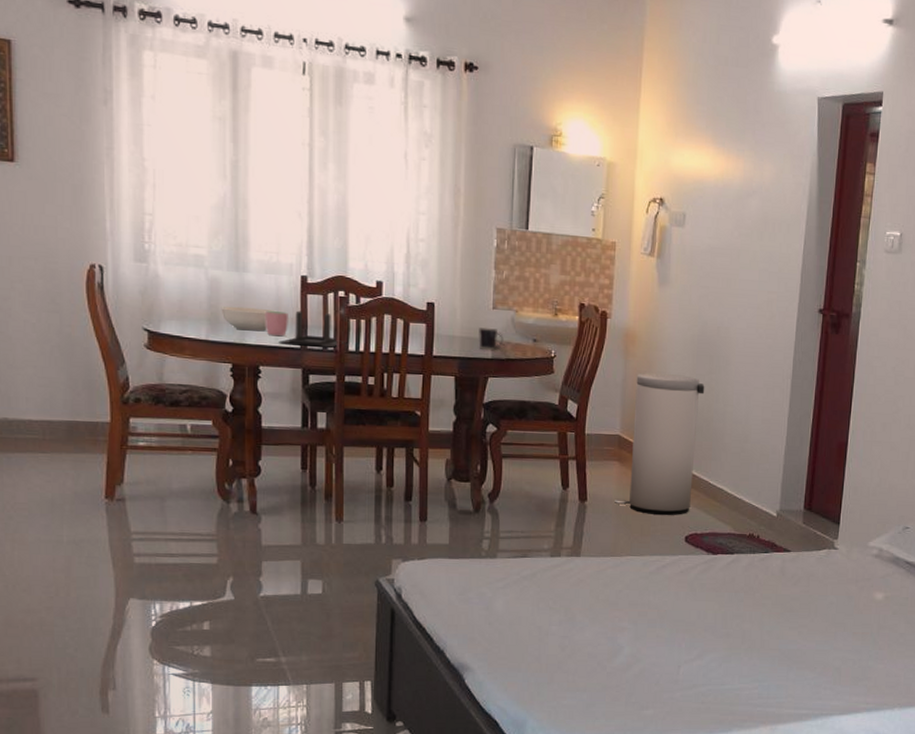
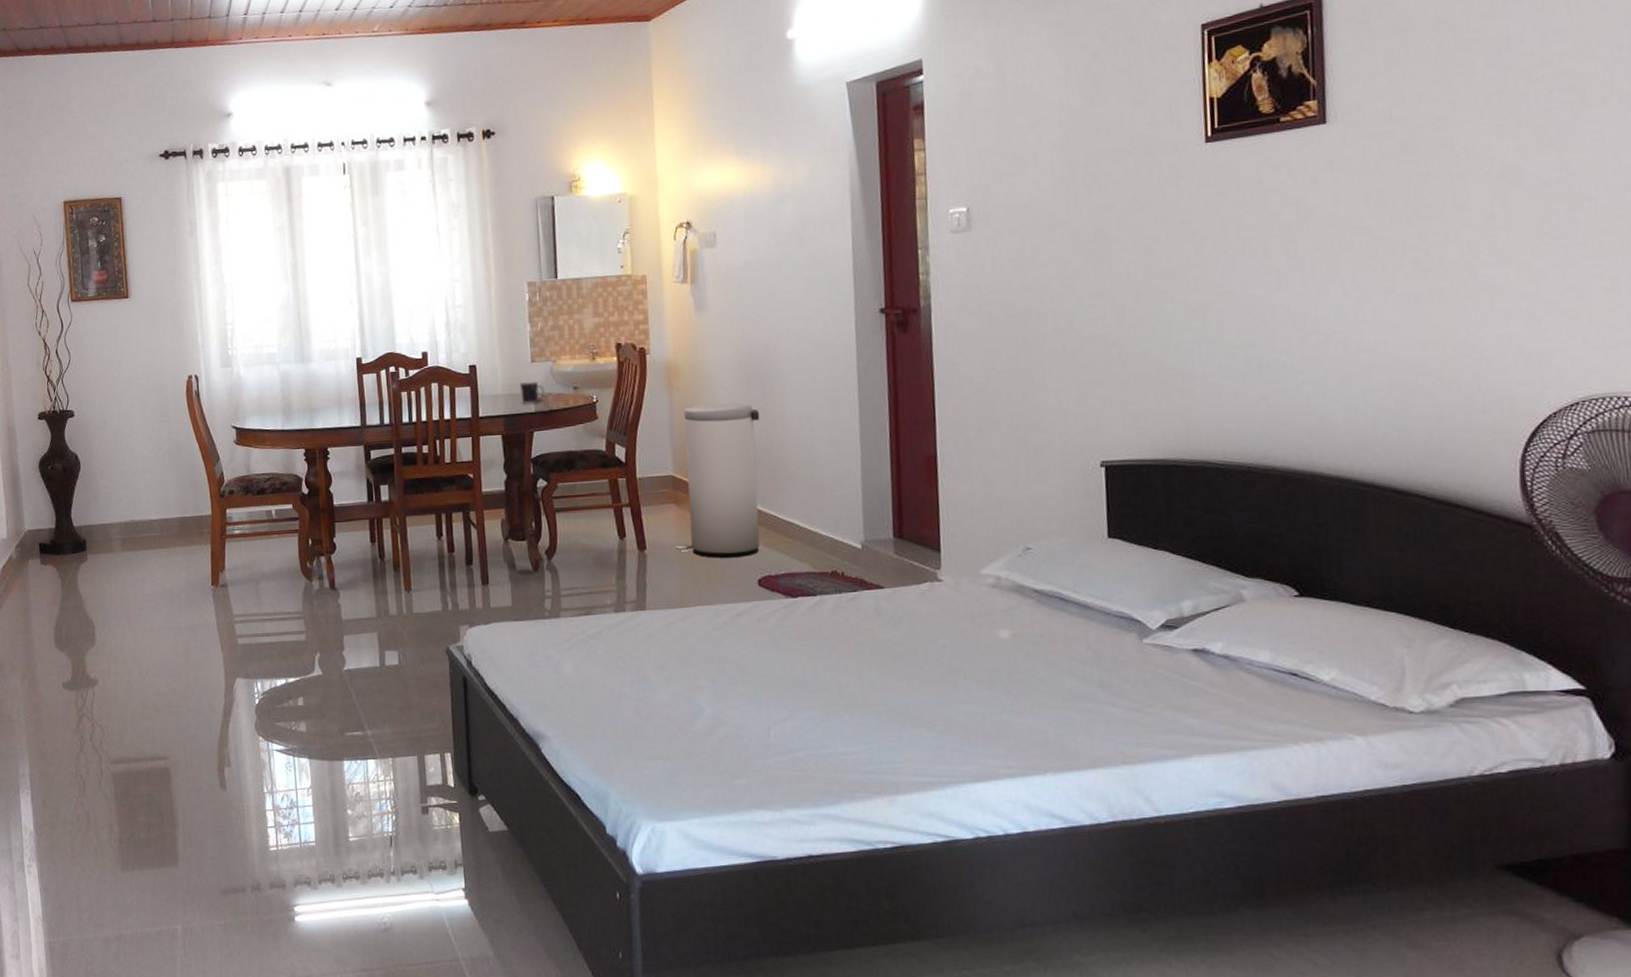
bowl: present [221,306,279,332] -> none [292,393,340,417]
cup: present [265,311,288,337] -> none [328,394,349,418]
napkin holder: present [278,310,346,348] -> none [342,390,400,425]

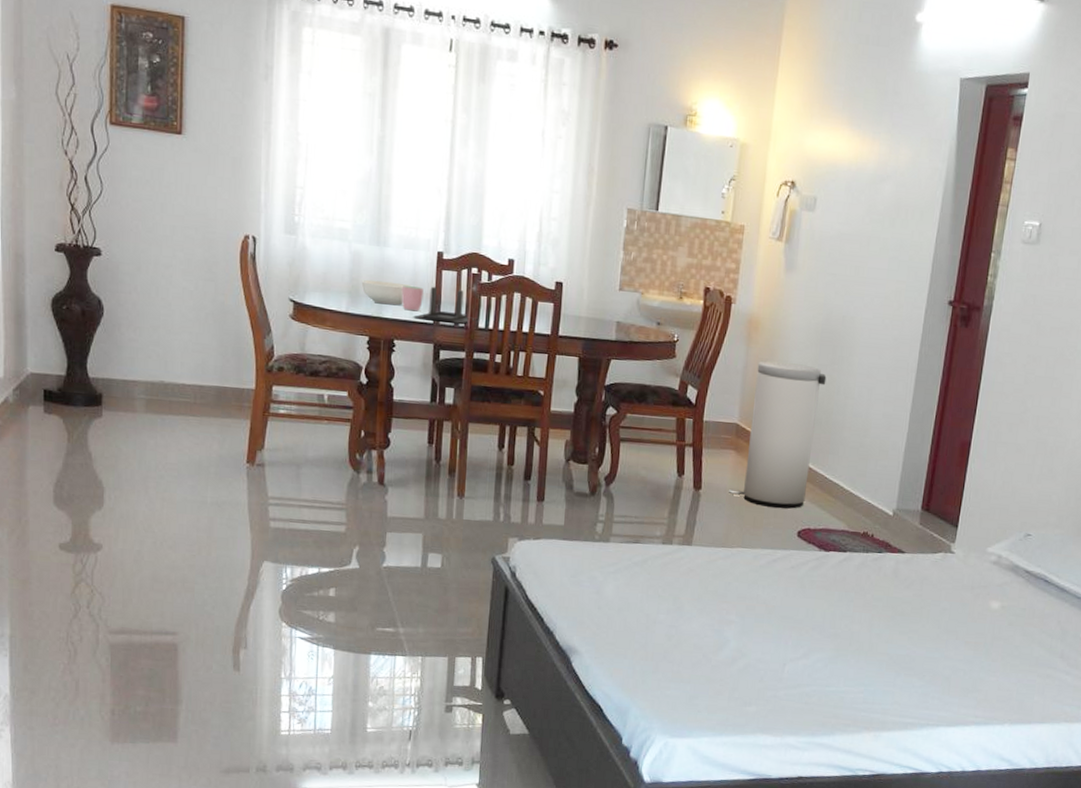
bowl: none [292,393,340,417] -> present [361,279,415,306]
cup: none [328,394,349,418] -> present [401,285,424,311]
napkin holder: none [342,390,400,425] -> present [413,286,477,324]
mug: present [520,381,545,405] -> none [603,308,628,333]

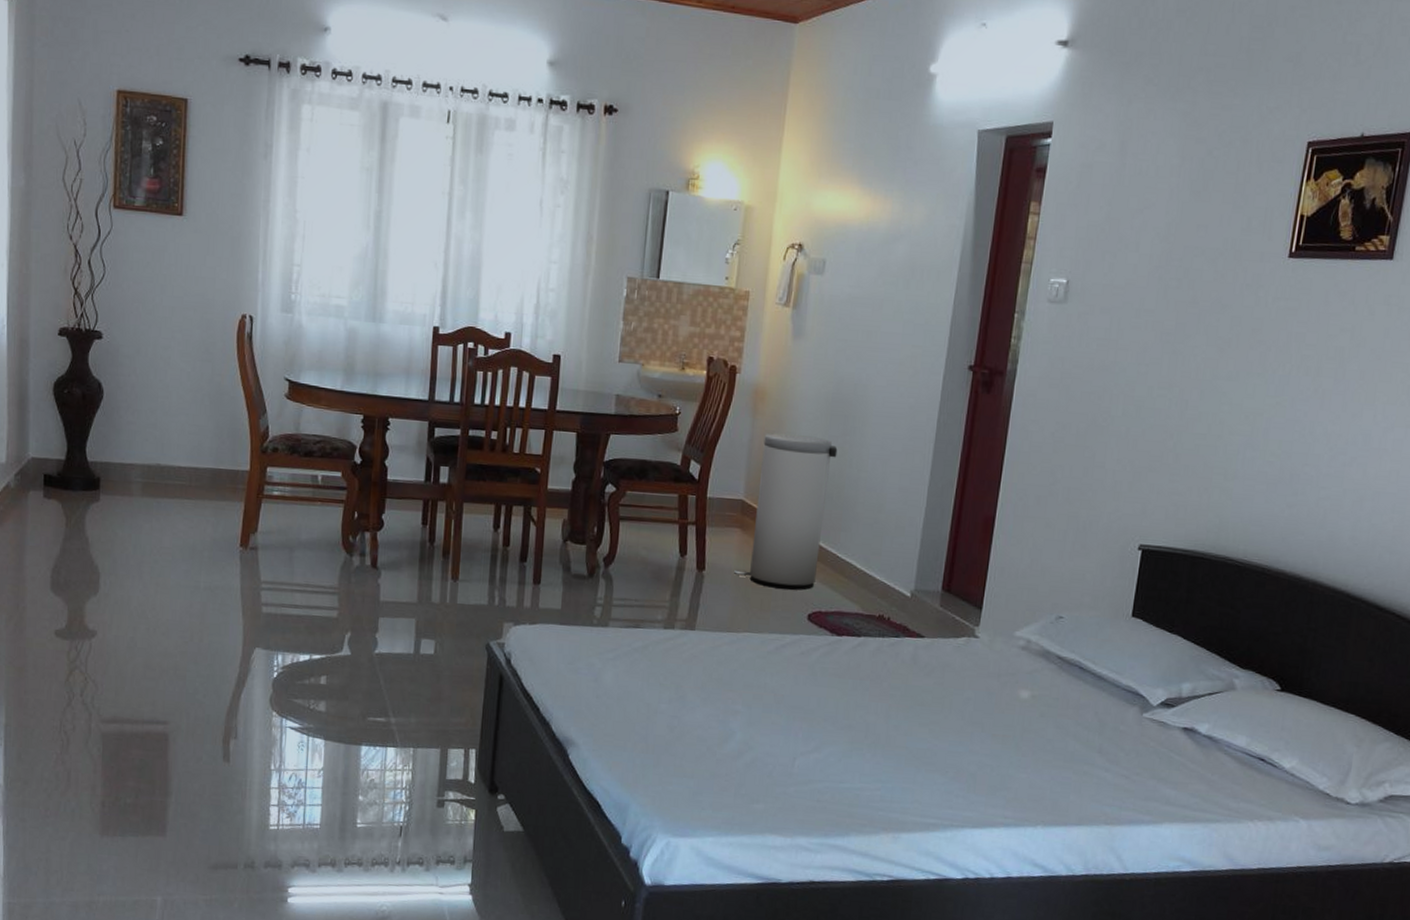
bowl: present [361,279,415,306] -> none [356,357,410,383]
cup: present [401,285,424,311] -> none [396,362,419,388]
napkin holder: present [413,286,477,324] -> none [408,362,472,400]

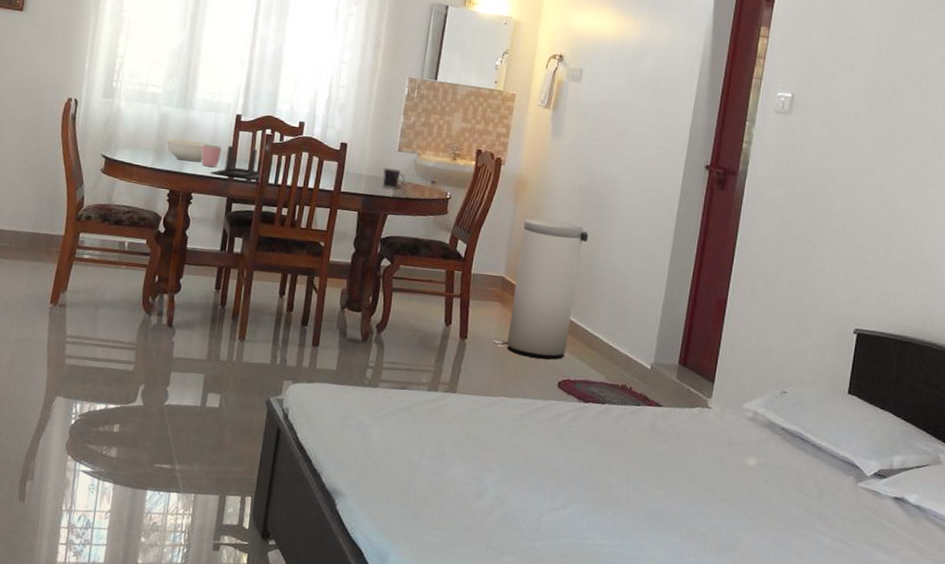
bowl: none [356,357,410,383] -> present [166,138,214,163]
cup: none [396,362,419,388] -> present [201,144,222,168]
napkin holder: none [408,362,472,400] -> present [210,145,267,180]
mug: none [602,380,628,407] -> present [382,167,405,190]

